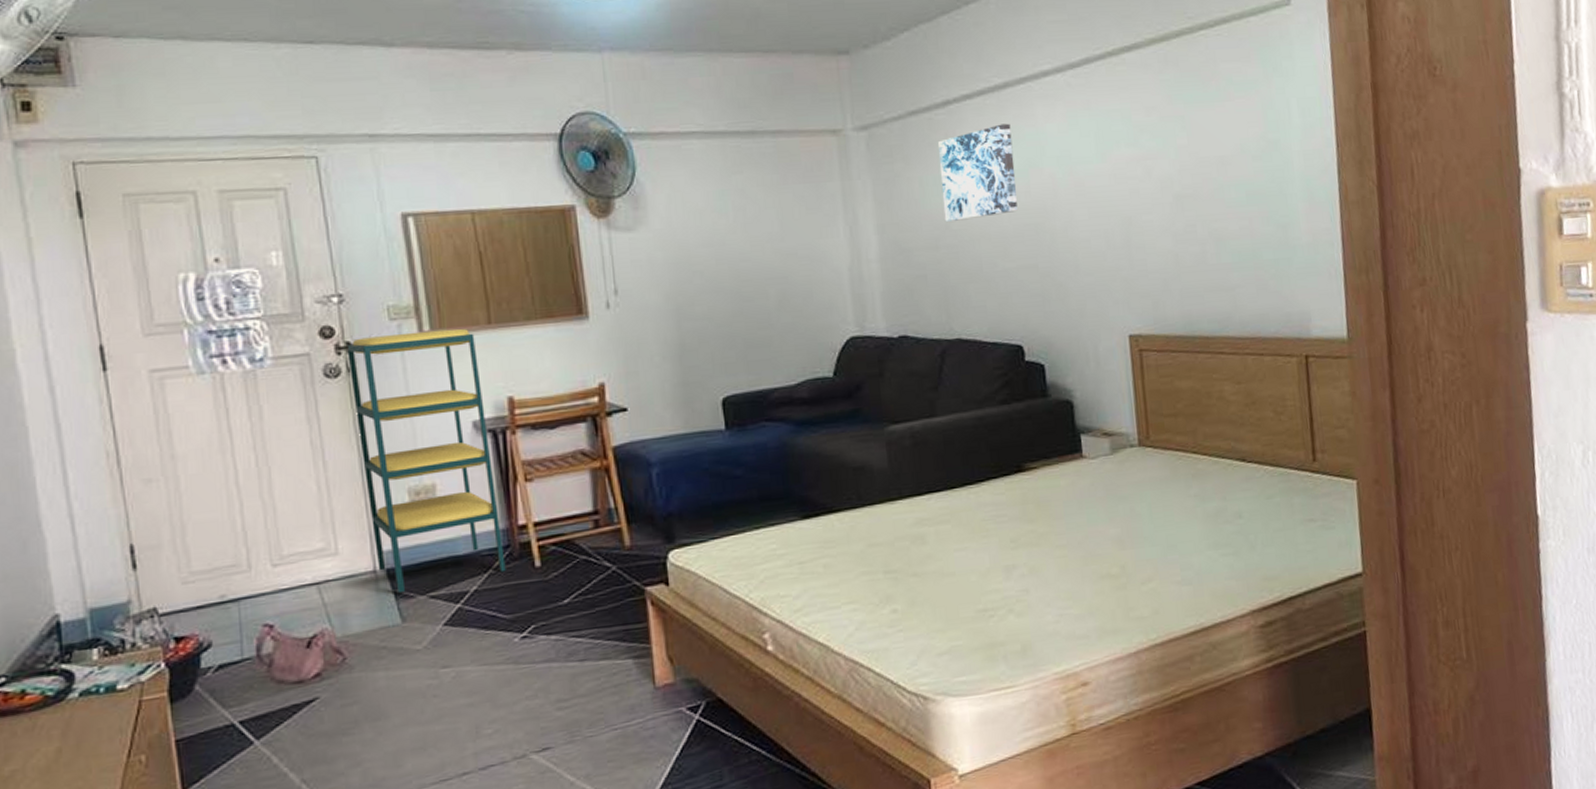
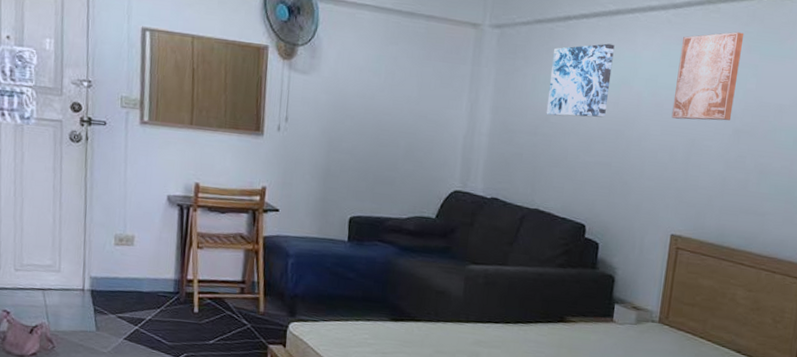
shelving unit: present [347,328,506,594] -> none [86,116,179,311]
wall art: none [1090,82,1168,197] -> present [671,32,744,121]

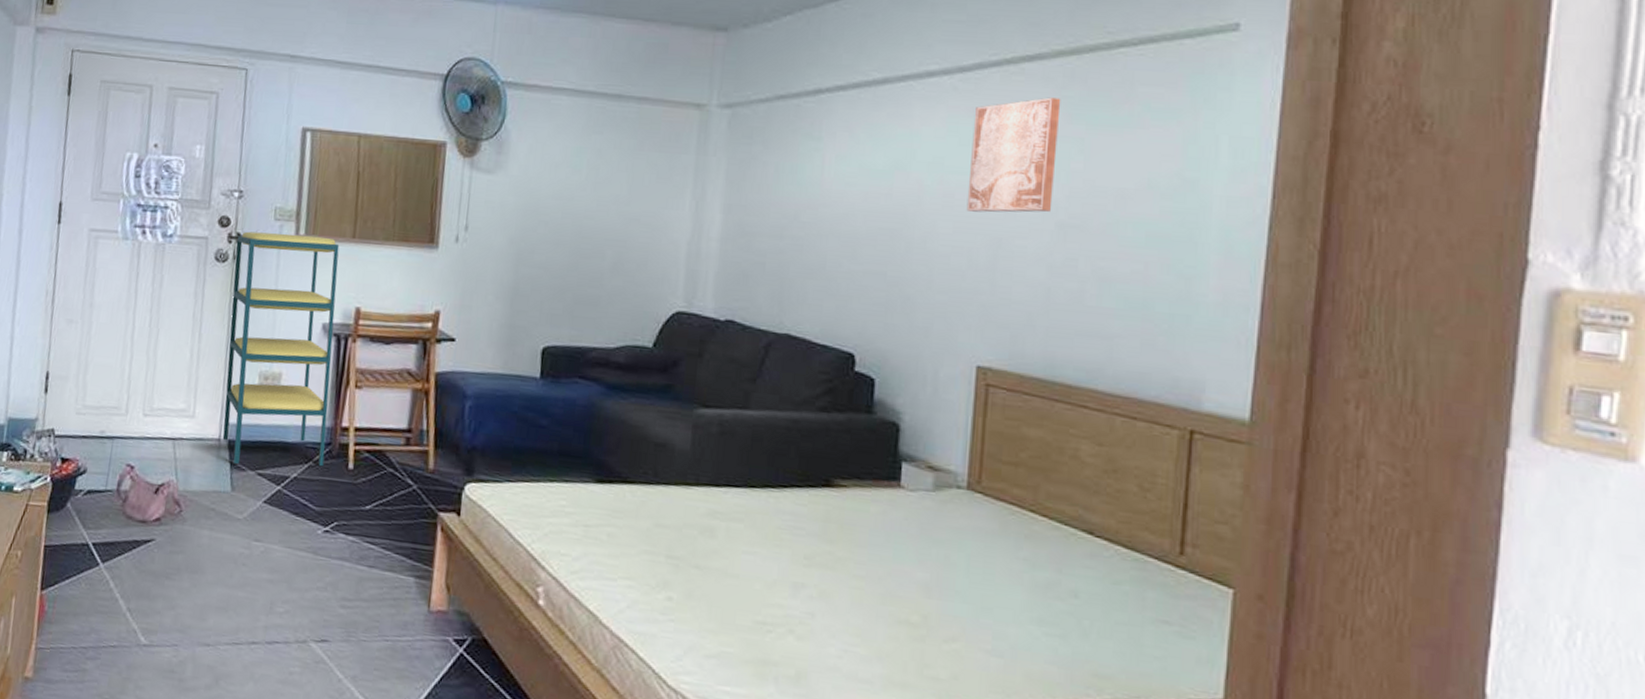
shelving unit: none [86,116,179,311] -> present [222,231,340,467]
wall art: present [546,43,615,118] -> none [794,120,883,214]

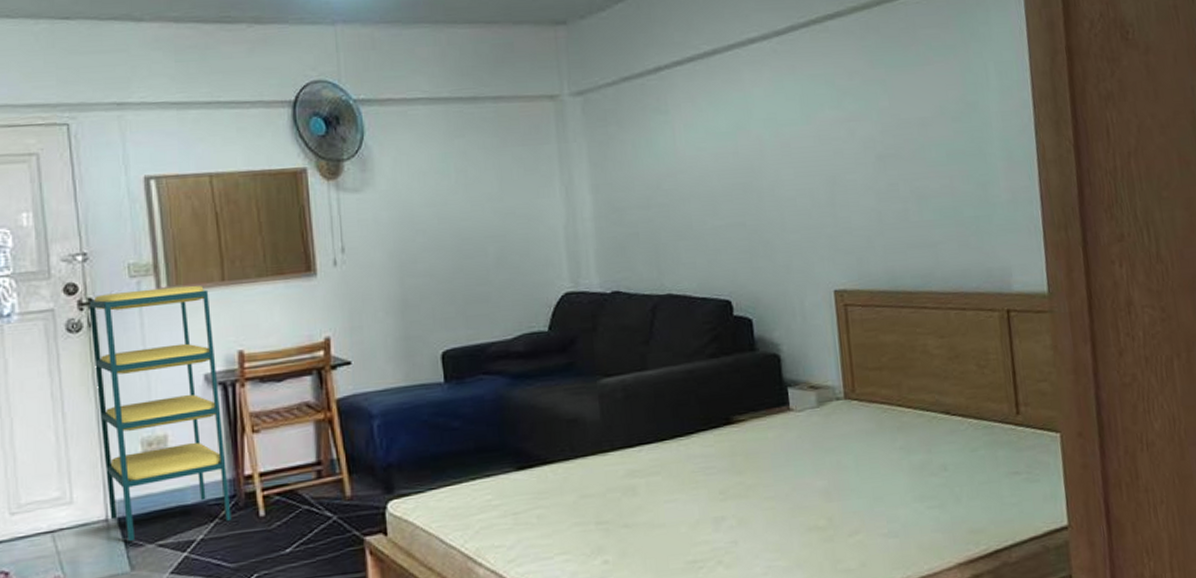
wall art: present [966,97,1061,213] -> none [795,48,871,157]

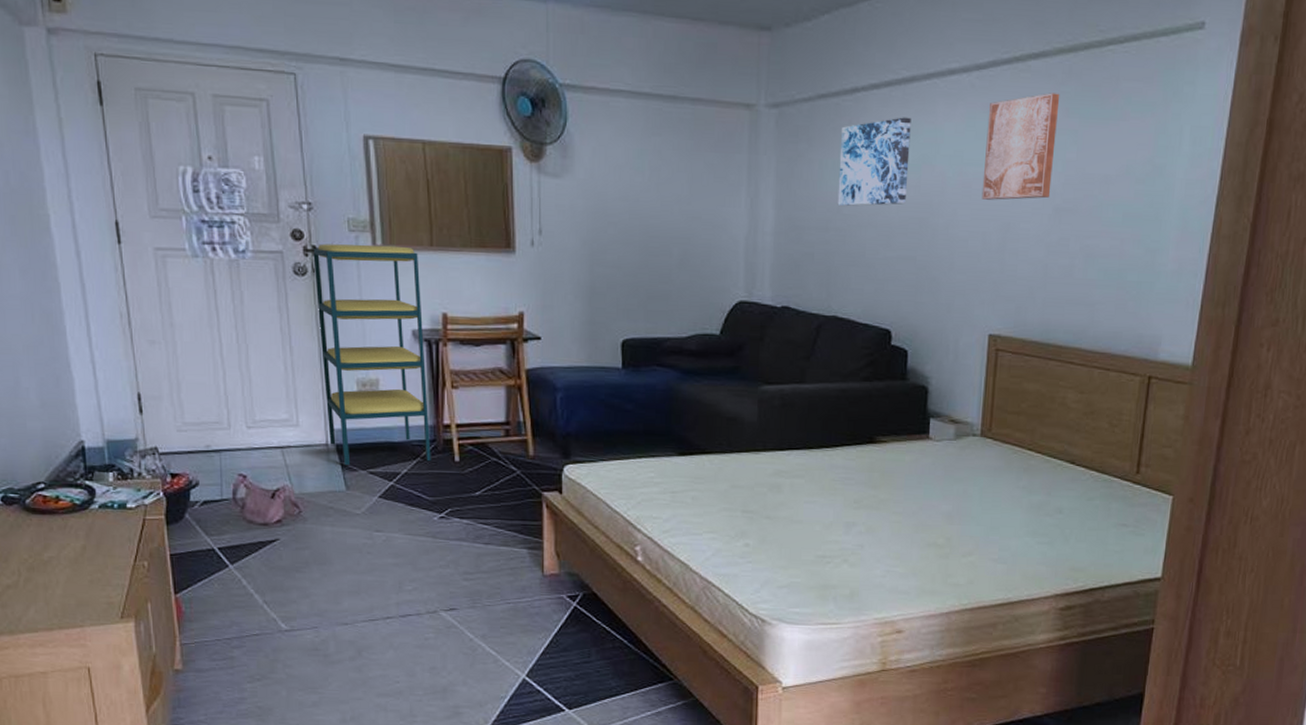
wall art: none [650,88,726,182] -> present [837,117,911,206]
wall art: none [795,48,871,157] -> present [981,93,1060,200]

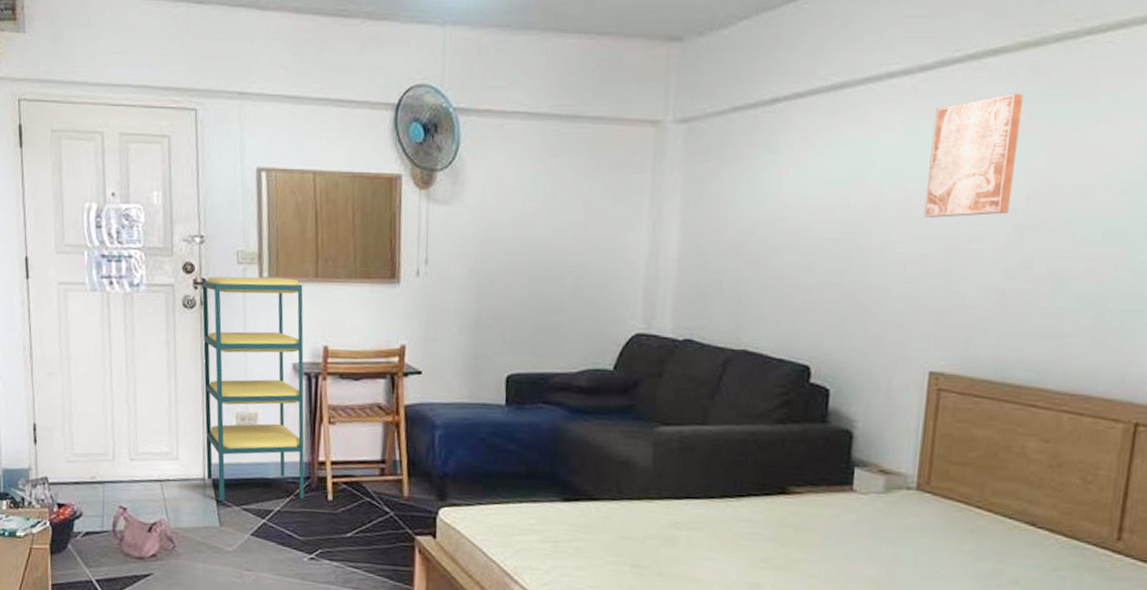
wall art: present [837,117,911,206] -> none [751,128,841,228]

